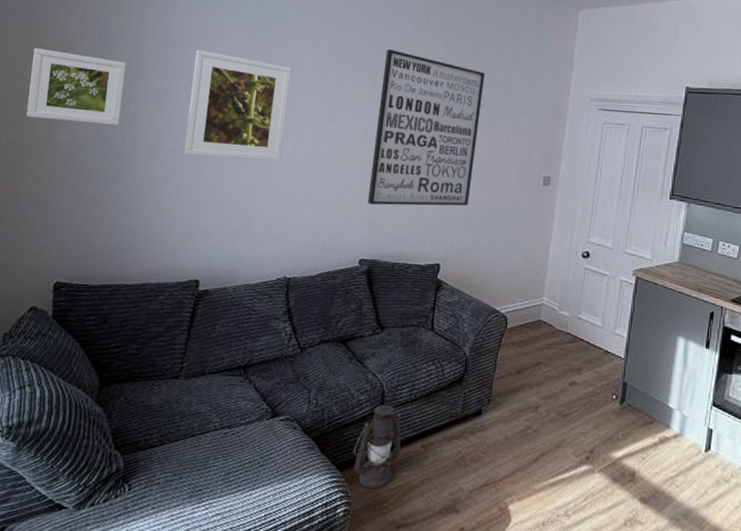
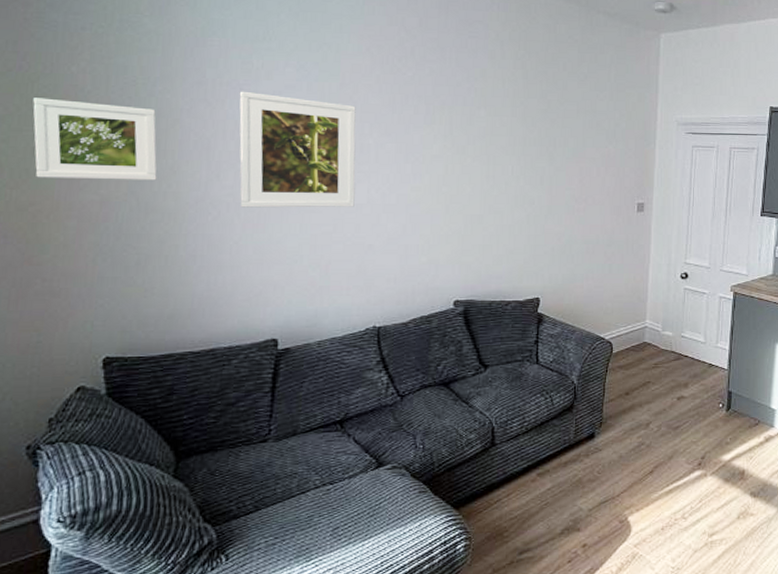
lantern: present [353,404,401,489] -> none [467,440,517,522]
wall art: present [367,49,485,206] -> none [456,82,568,244]

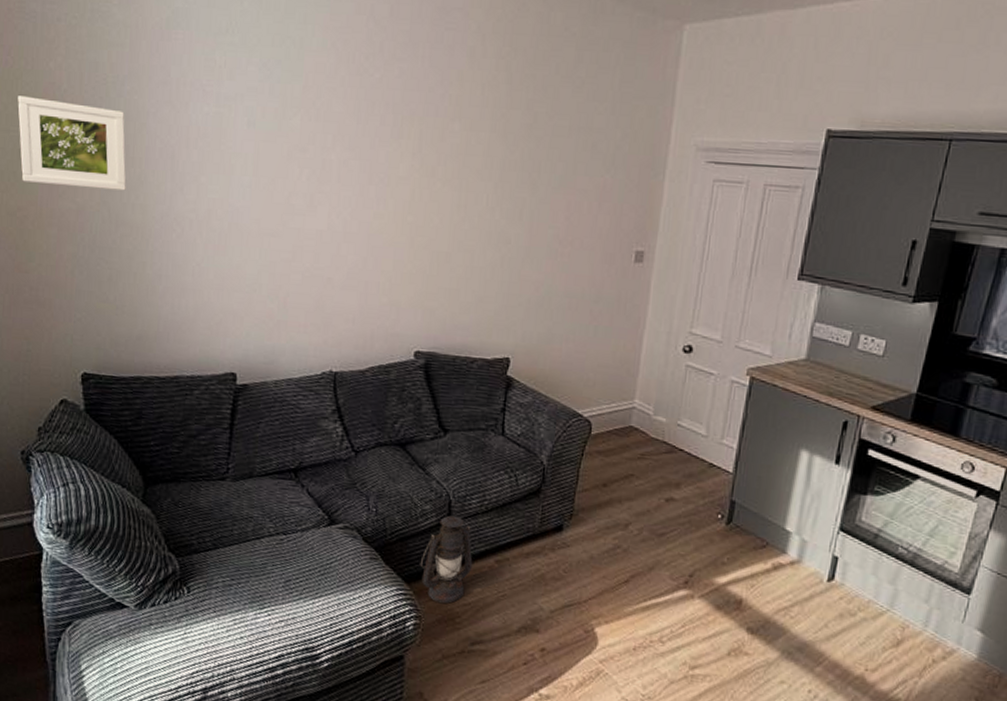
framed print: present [239,91,356,208] -> none [202,93,319,233]
lantern: none [467,440,517,522] -> present [420,515,473,604]

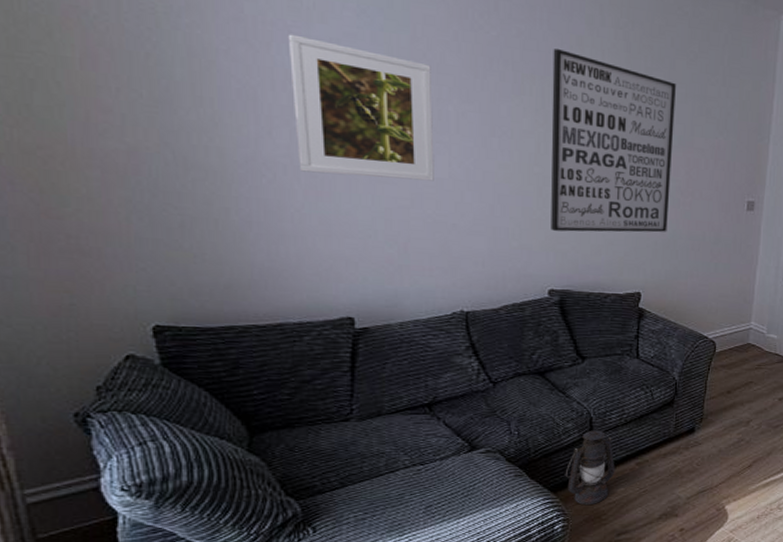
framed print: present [17,96,126,191] -> none [23,17,195,132]
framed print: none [202,93,319,233] -> present [287,34,434,181]
wall art: none [420,87,559,288] -> present [551,48,676,233]

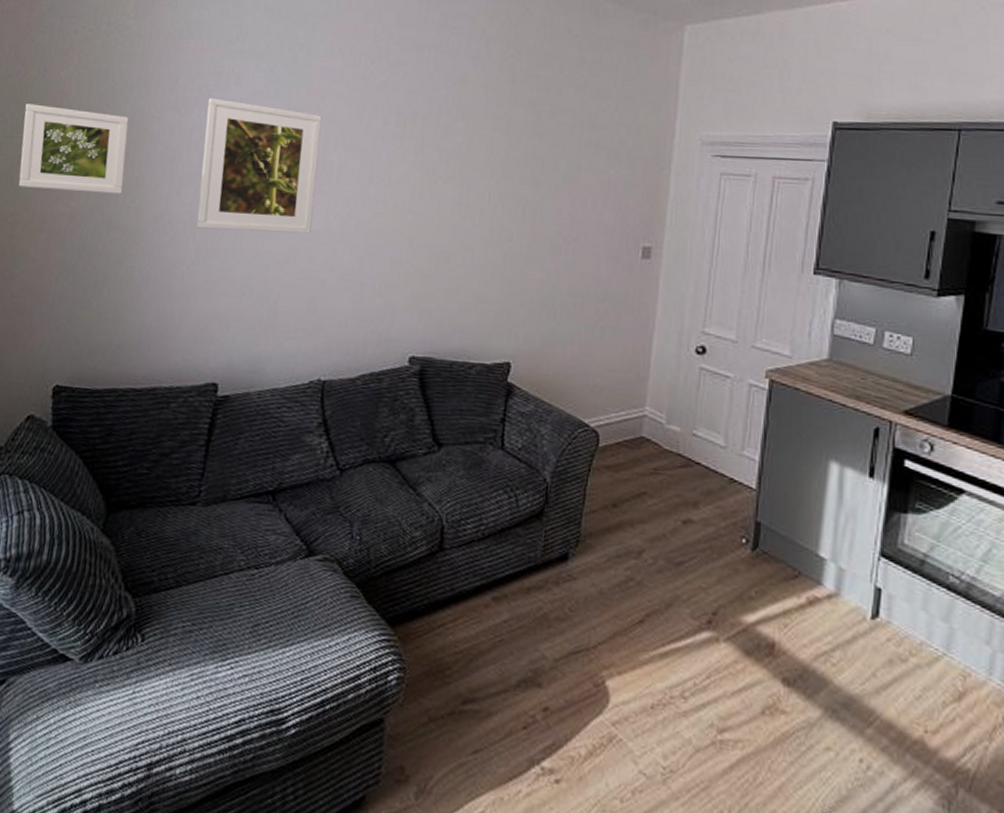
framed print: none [23,17,195,132] -> present [19,104,129,194]
wall art: present [551,48,676,233] -> none [418,88,562,288]
lantern: present [565,430,615,506] -> none [406,543,467,652]

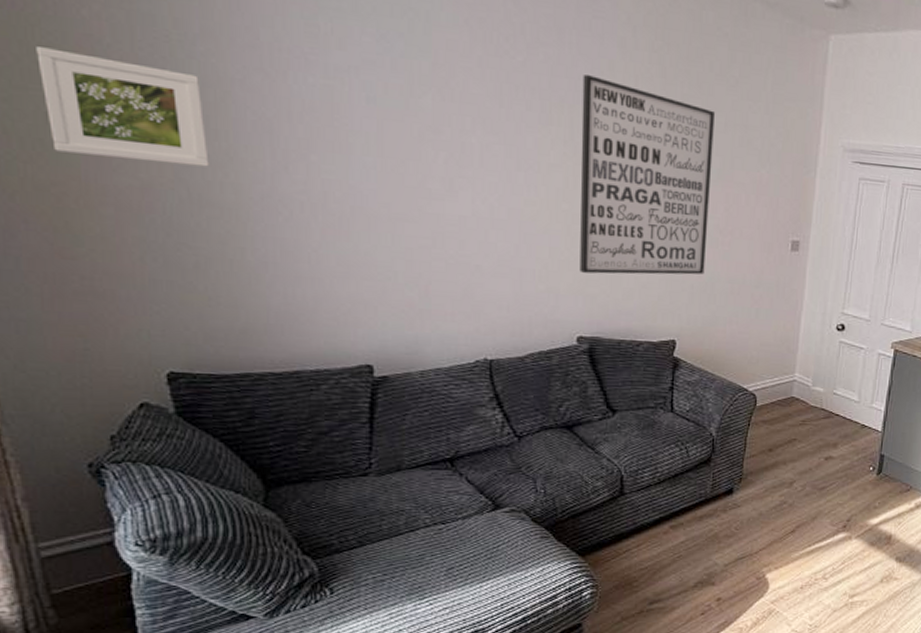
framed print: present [196,97,322,234] -> none [305,61,457,219]
wall art: none [418,88,562,288] -> present [579,74,715,275]

